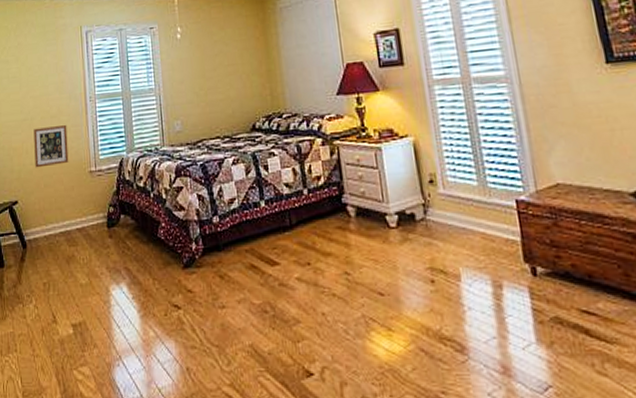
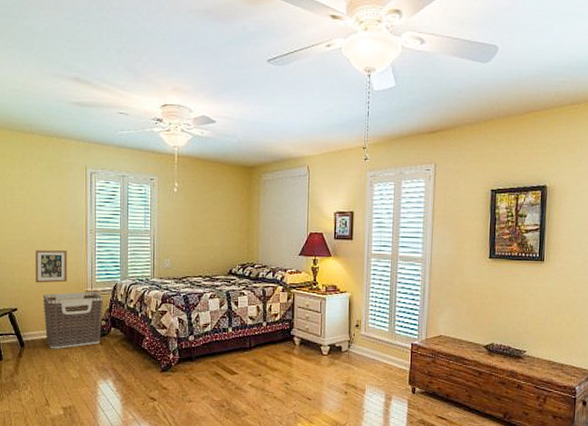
clothes hamper: none [43,171,110,249] -> present [43,292,103,349]

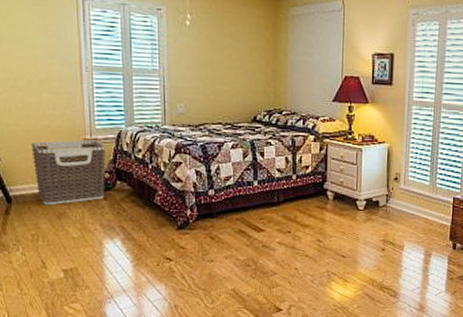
picture frame: present [35,250,67,283] -> none [18,90,61,129]

